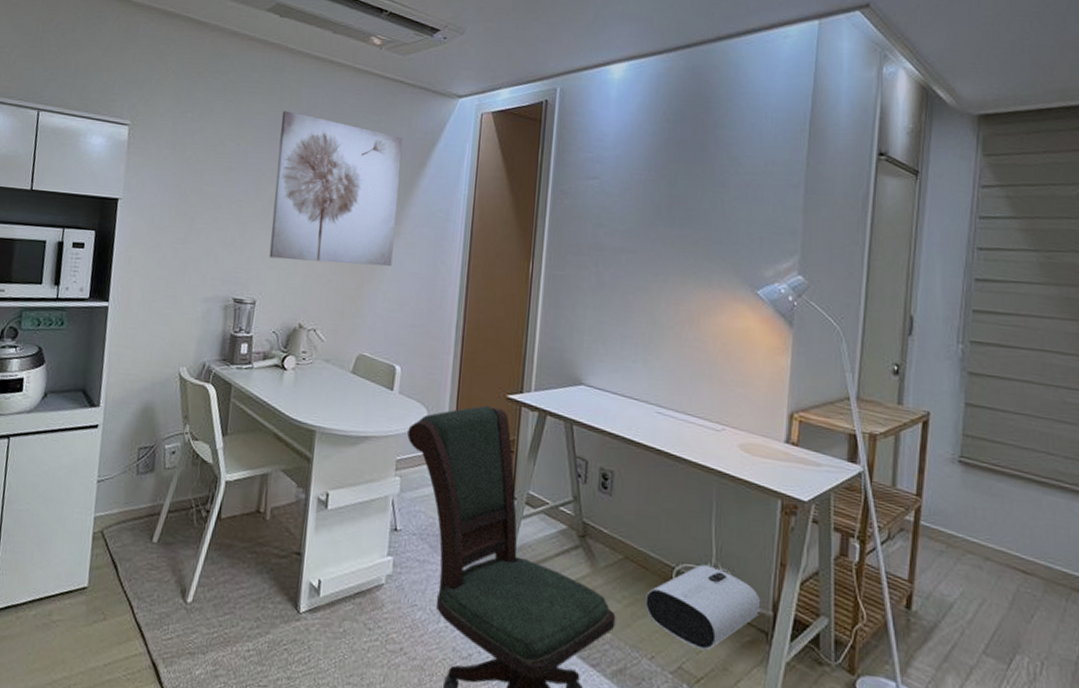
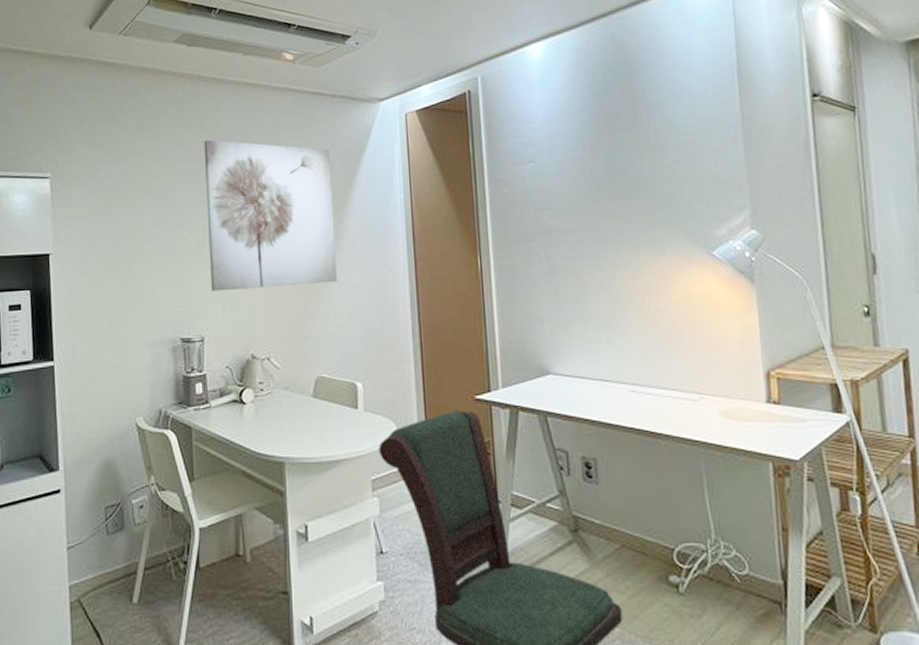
air purifier: present [645,564,761,651] -> none [649,541,771,631]

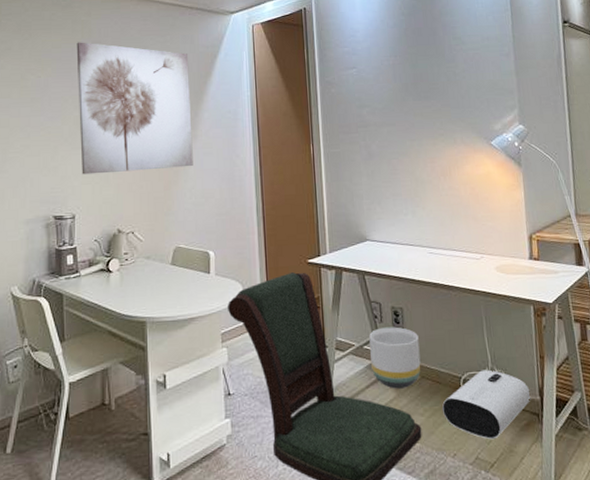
planter: none [553,481,621,559] -> present [369,327,421,389]
air purifier: none [649,541,771,631] -> present [442,369,531,440]

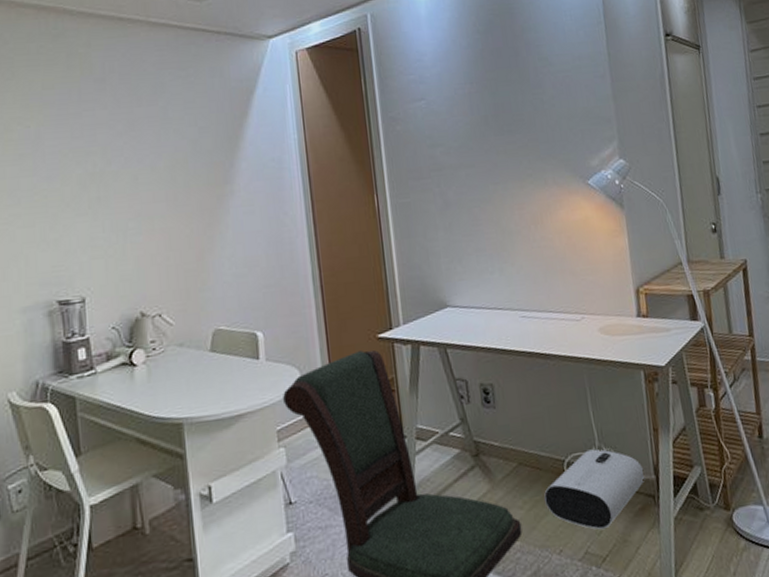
wall art: present [76,42,193,175] -> none [74,80,231,247]
planter: present [369,327,421,389] -> none [455,407,518,481]

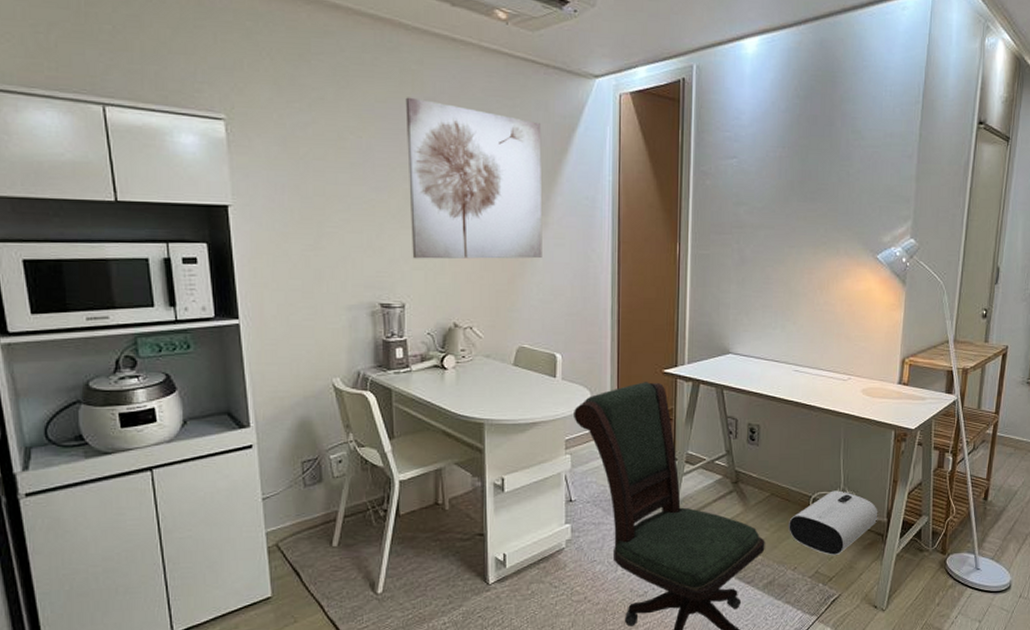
wall art: none [74,80,231,247] -> present [405,97,543,259]

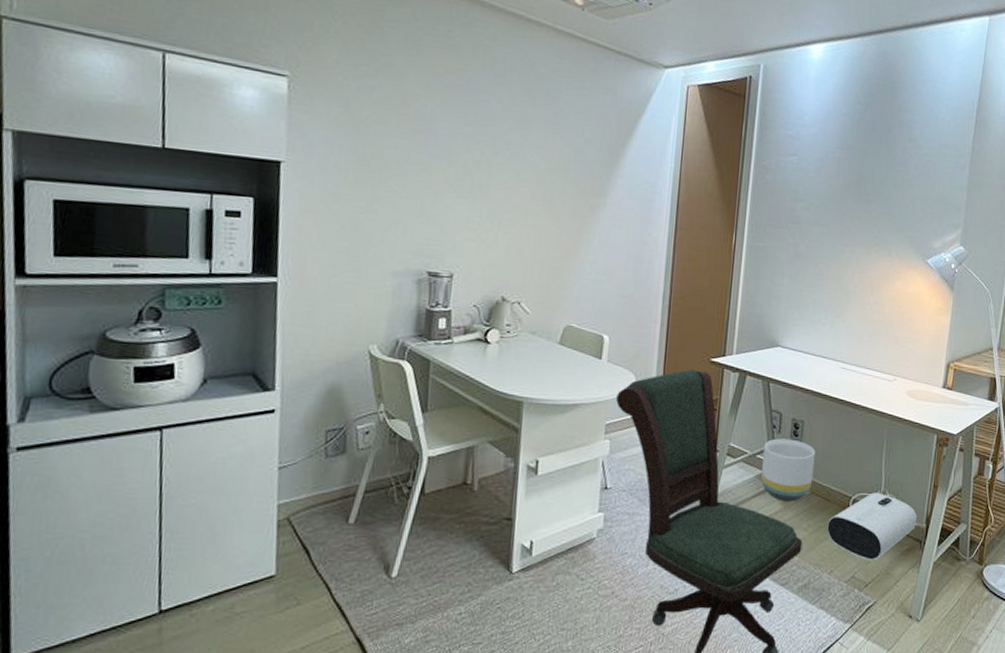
wall art: present [405,97,543,259] -> none [466,70,608,239]
planter: none [721,443,773,504] -> present [761,438,815,502]

